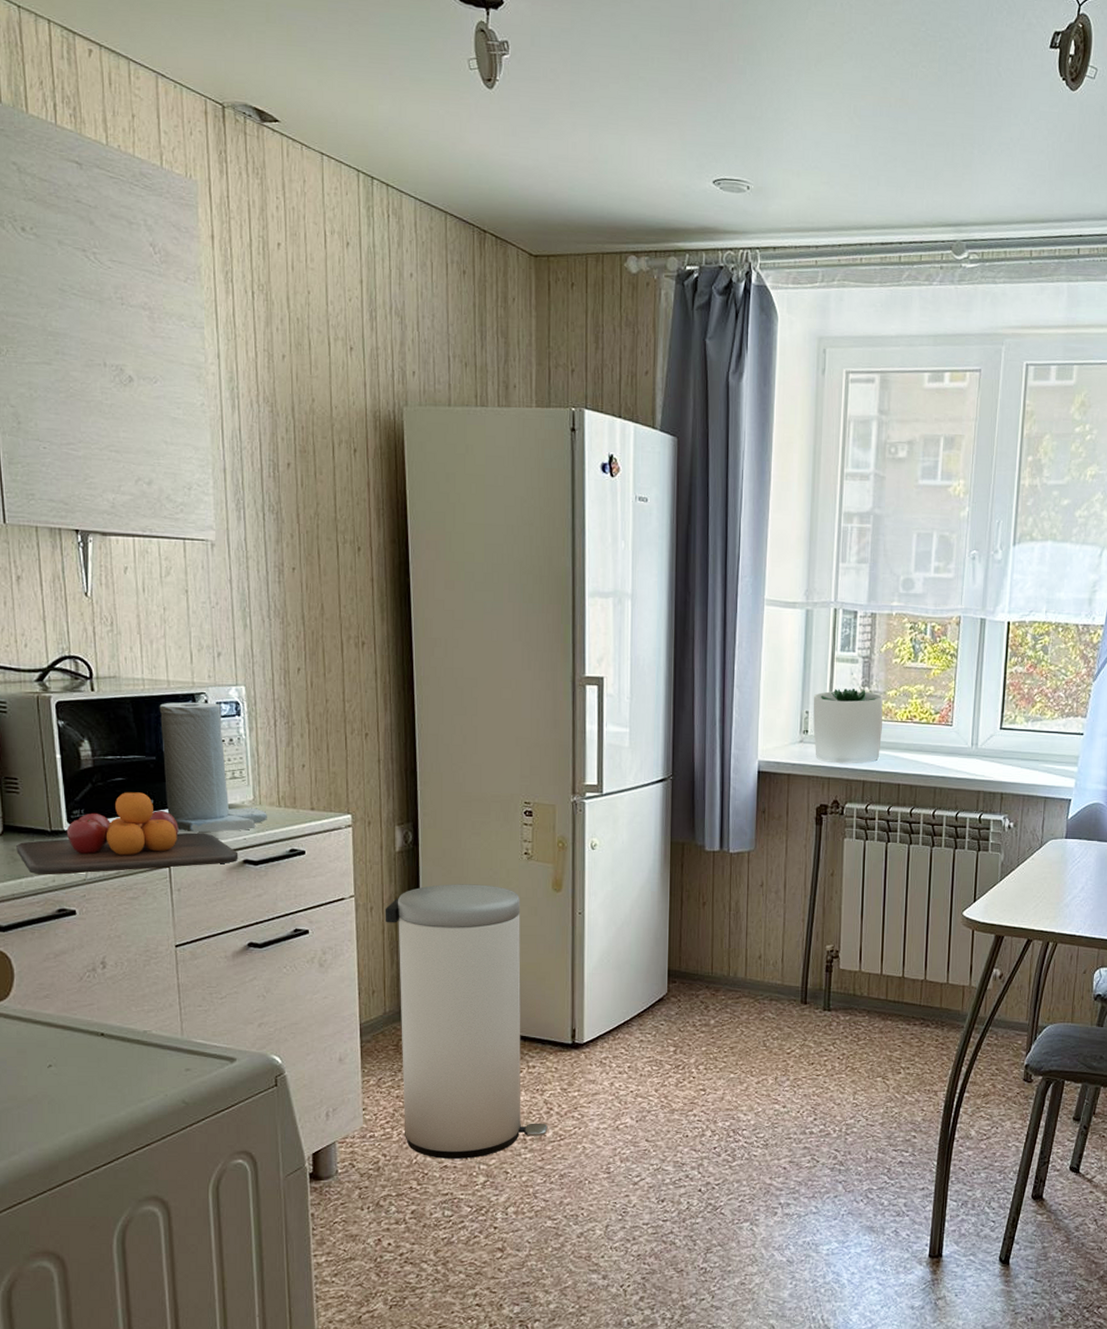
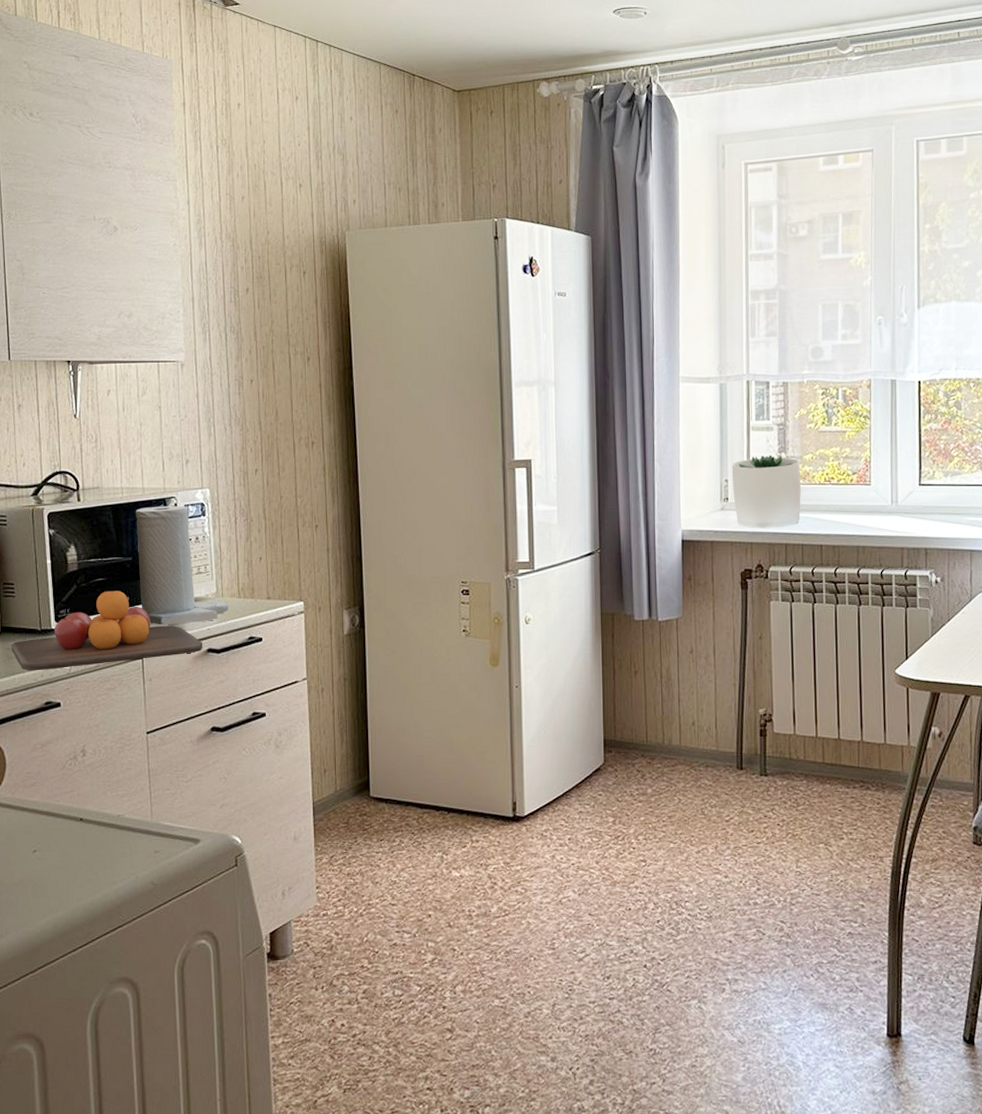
pedal bin: present [385,884,548,1159] -> none [335,662,493,936]

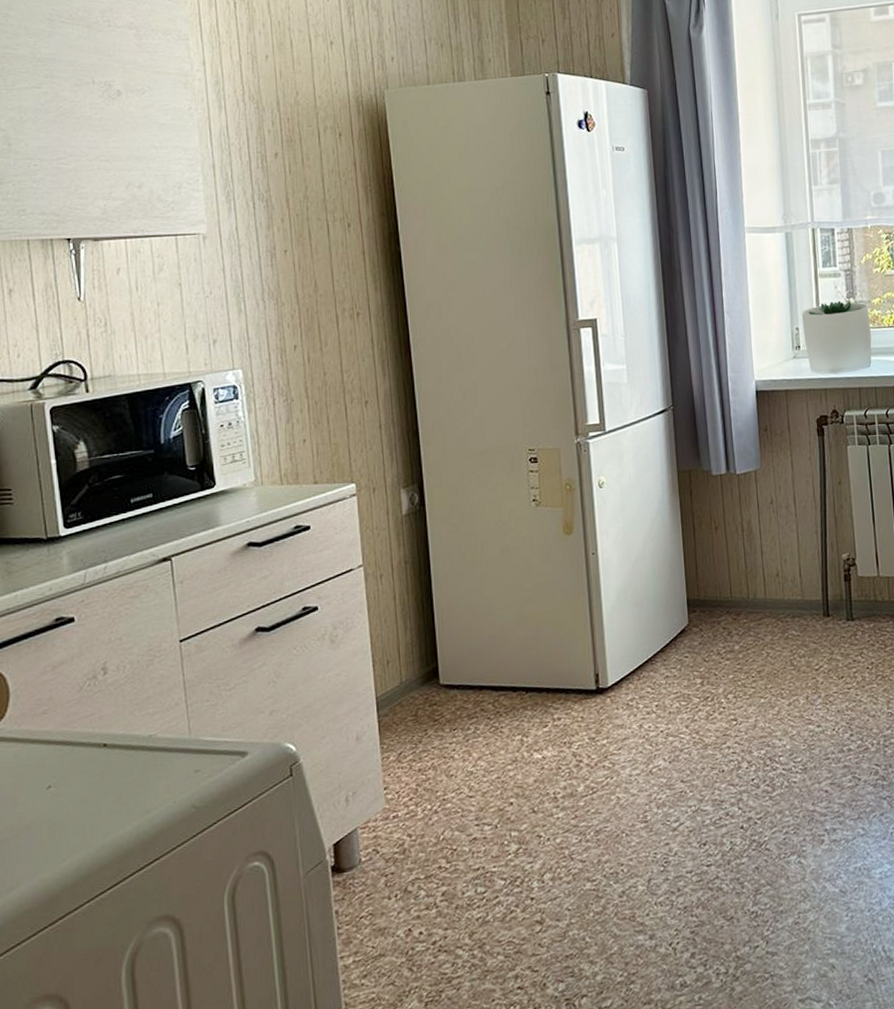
chopping board: present [11,591,203,671] -> none [11,487,242,586]
paper towel: present [135,505,228,625] -> none [155,389,270,522]

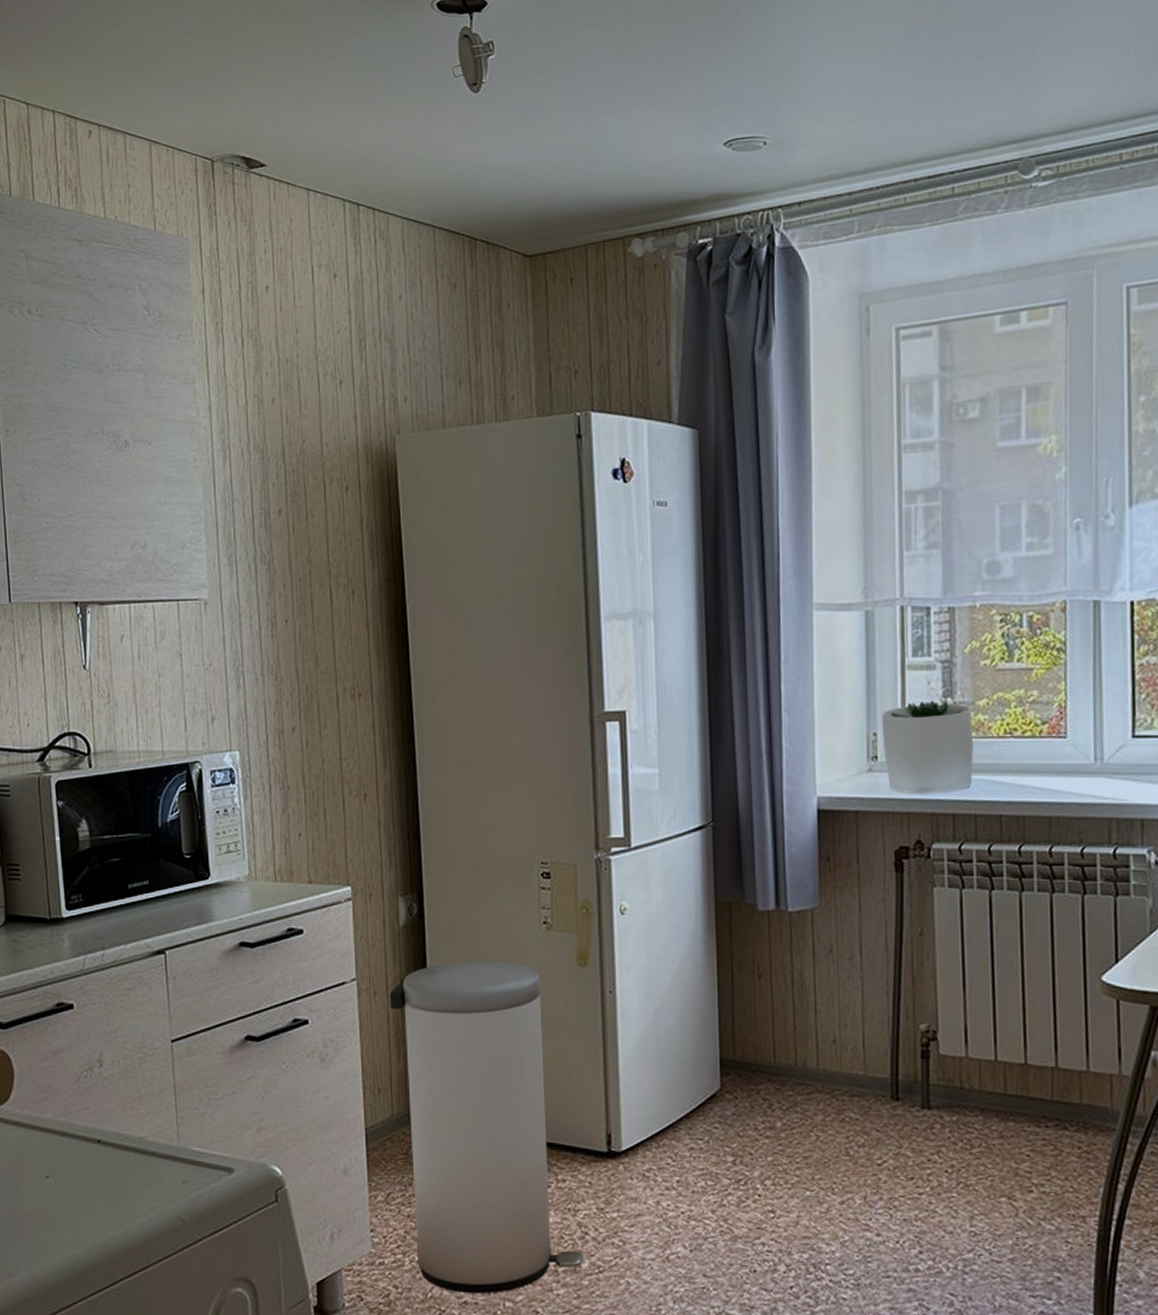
pedal bin: none [395,536,579,831] -> present [389,961,583,1293]

